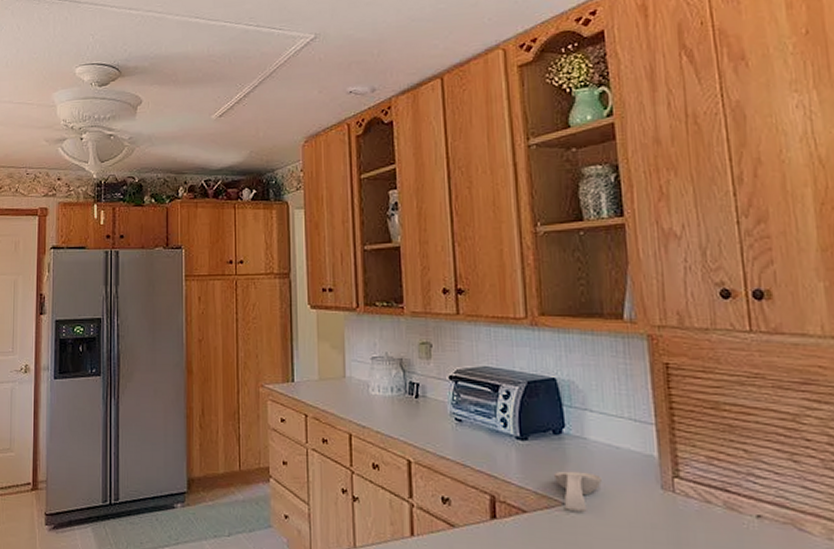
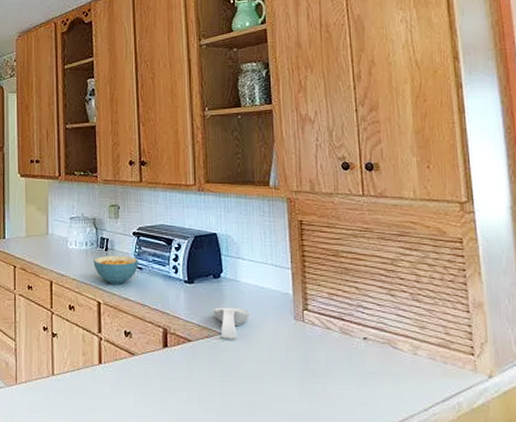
cereal bowl: none [401,404,458,440] -> present [93,255,139,285]

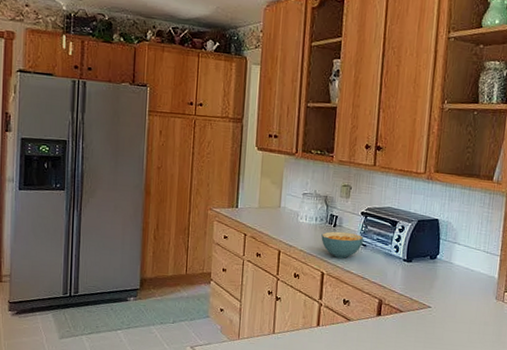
spoon rest: present [212,307,250,339] -> none [425,284,458,313]

